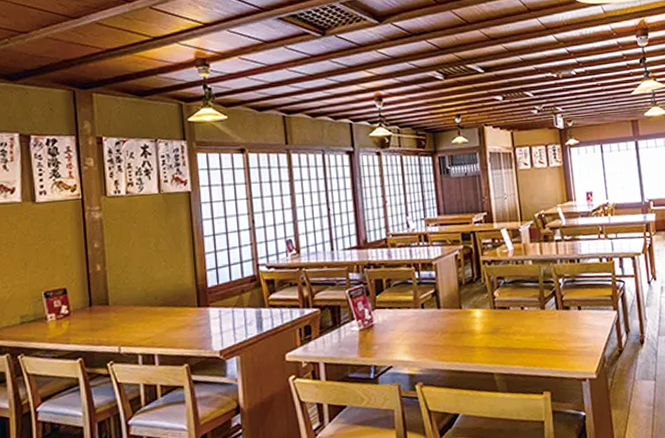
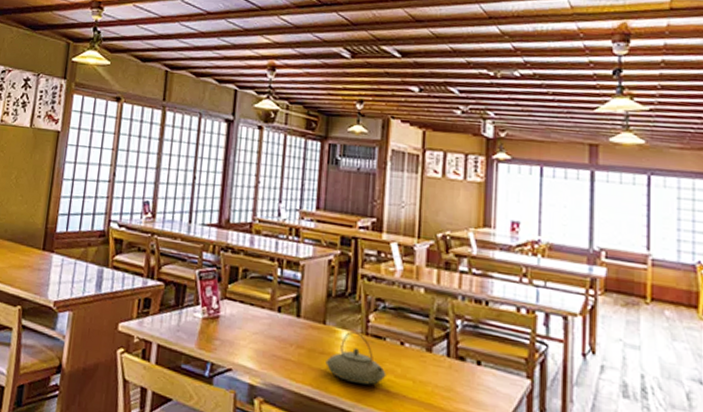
teapot: none [467,308,515,350] -> present [326,331,386,385]

